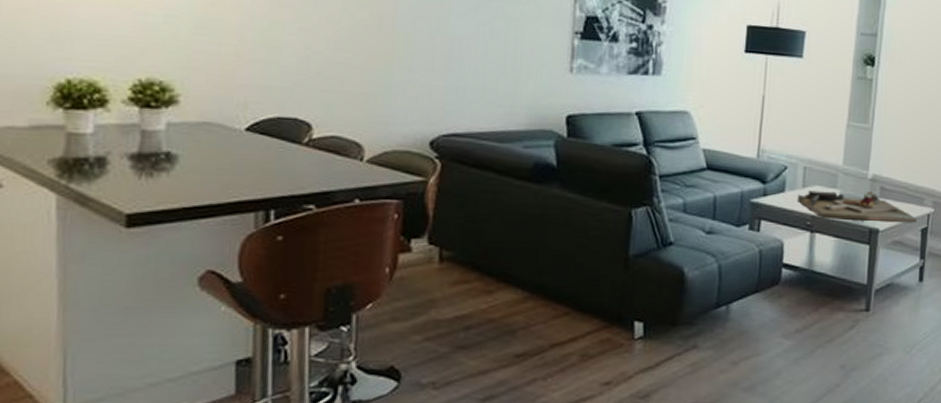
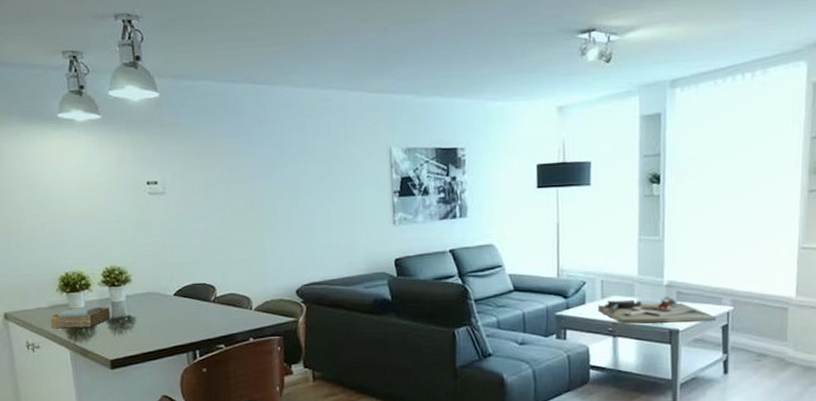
napkin holder: none [29,132,137,164] -> present [51,306,110,329]

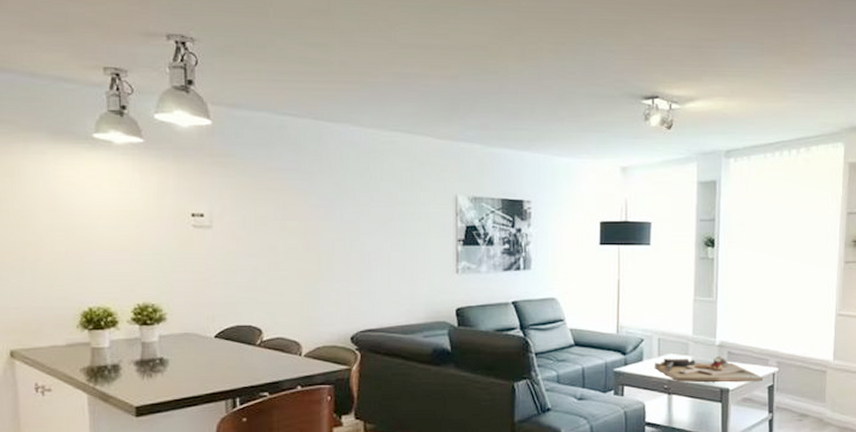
napkin holder: present [51,306,110,329] -> none [67,346,139,370]

